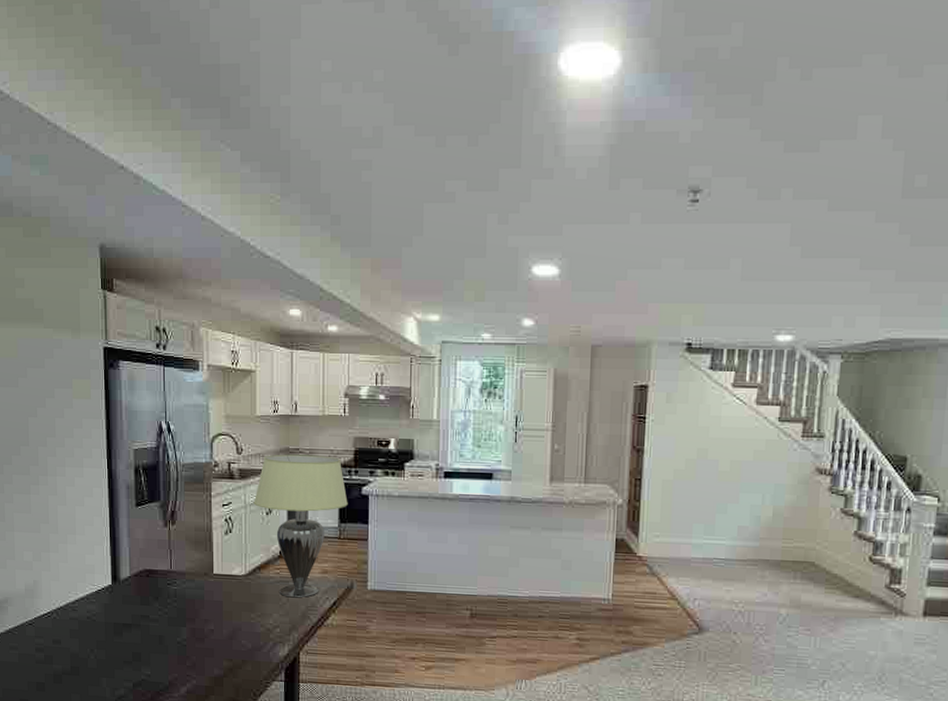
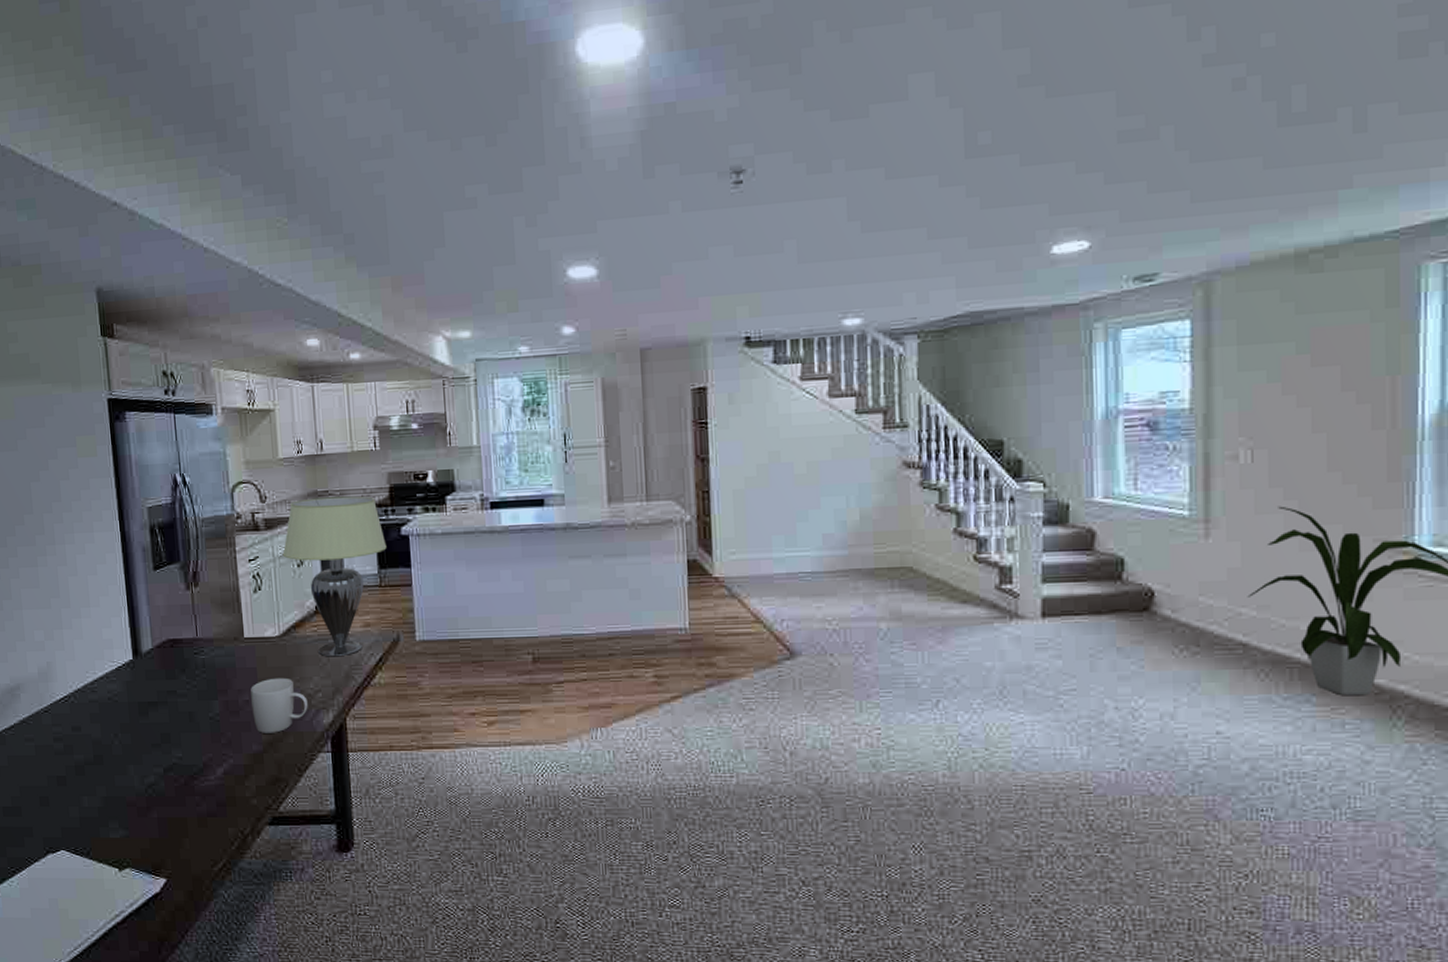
mug: none [216,611,266,661] -> present [251,677,308,733]

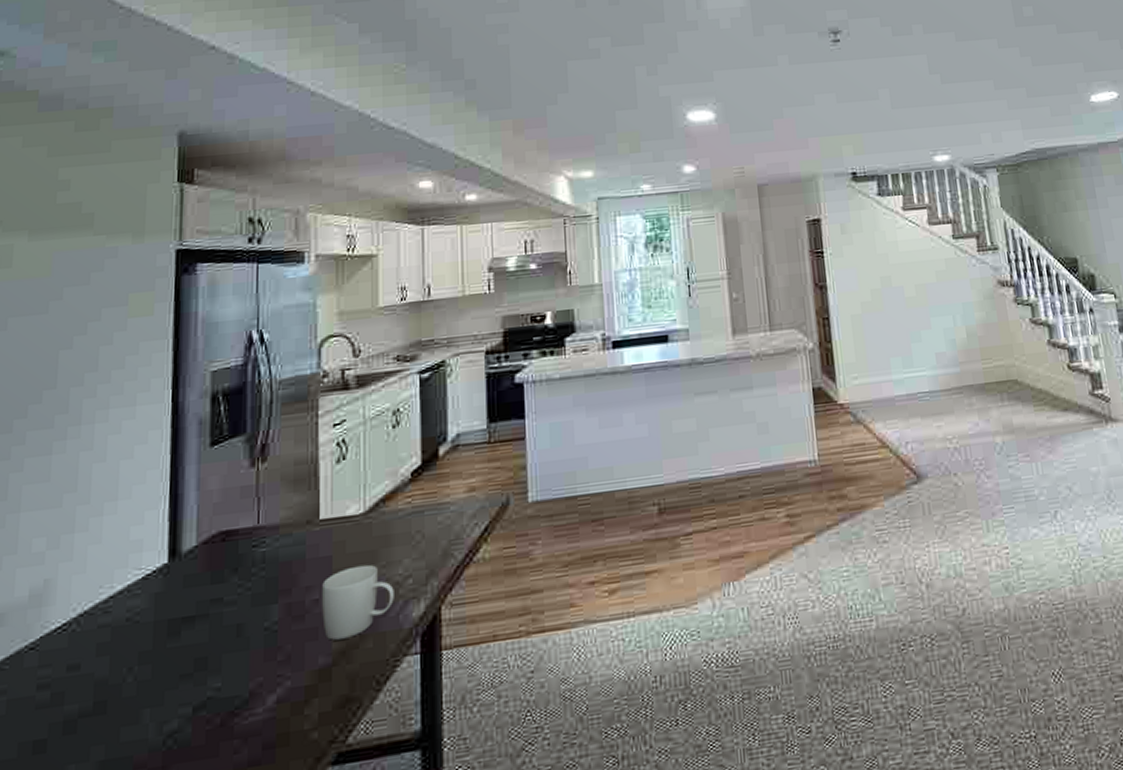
lampshade: present [282,496,387,657] -> none [375,343,498,533]

